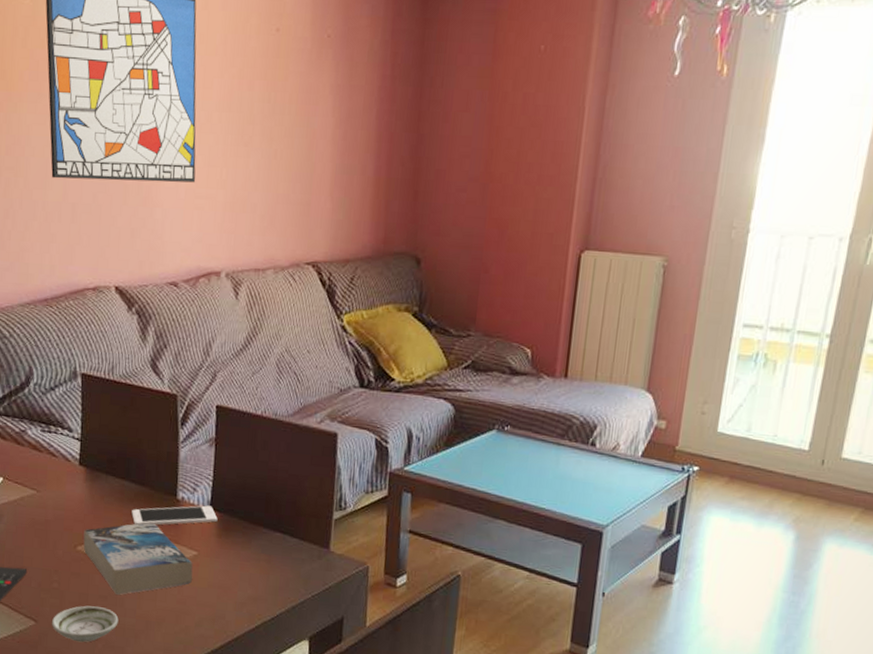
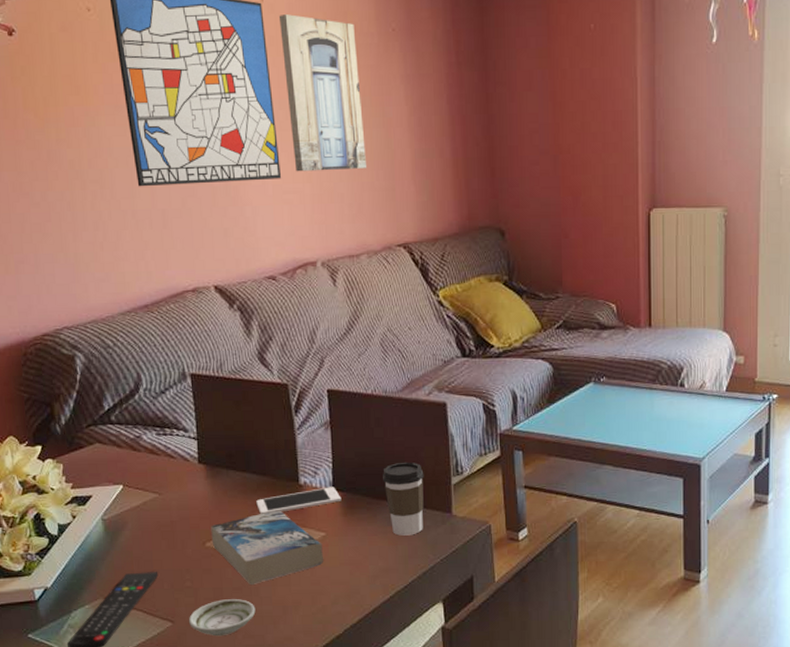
wall art: none [210,12,289,180] -> present [278,14,366,172]
coffee cup: none [262,489,305,567] -> present [383,462,424,536]

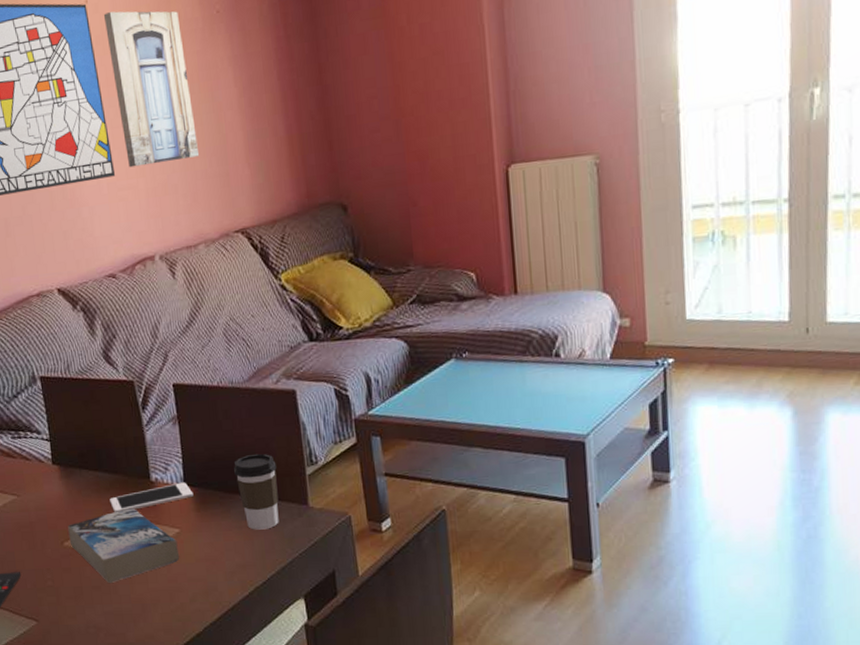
saucer: present [188,599,256,637] -> none [52,597,116,635]

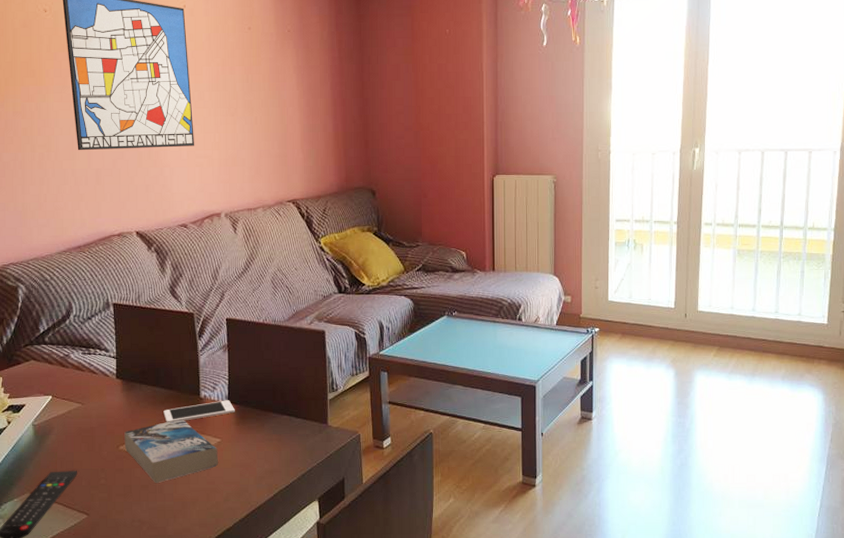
wall art: present [103,11,199,168] -> none [197,18,264,141]
coffee cup: present [234,453,279,530] -> none [270,380,305,443]

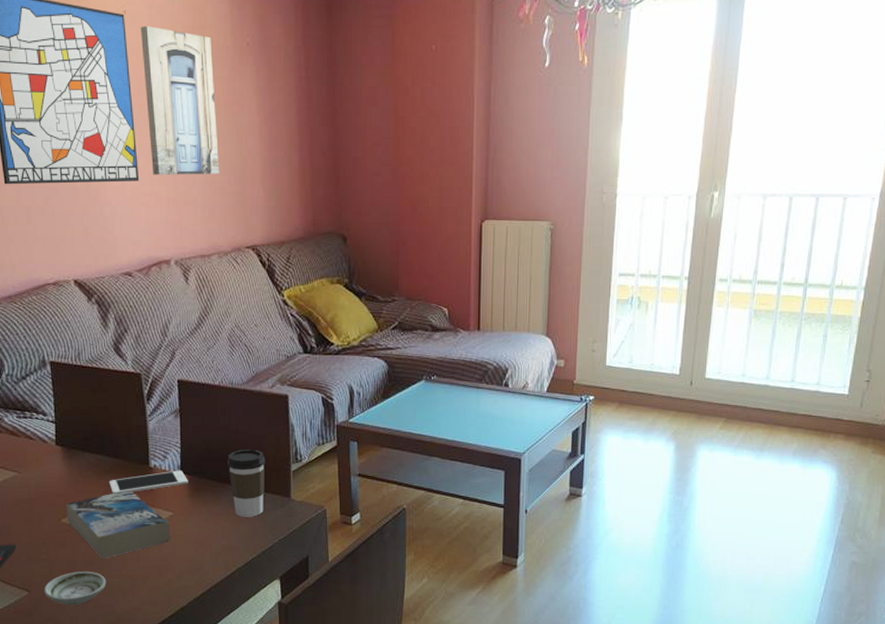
saucer: none [101,495,159,528] -> present [43,572,106,606]
wall art: none [197,18,264,141] -> present [140,26,219,175]
coffee cup: none [270,380,305,443] -> present [227,449,266,517]

